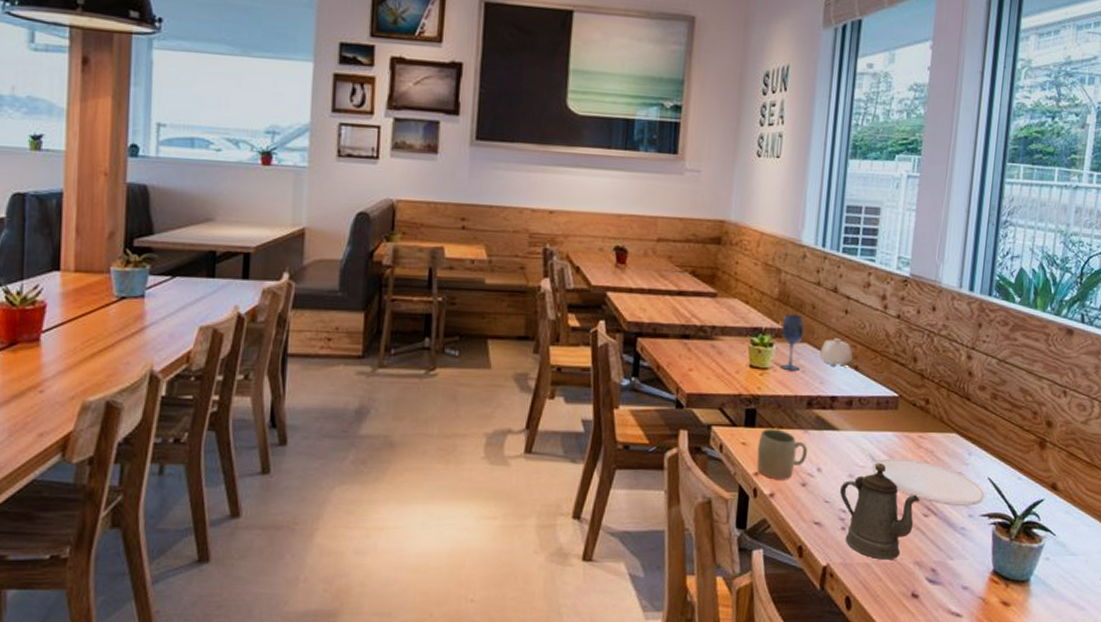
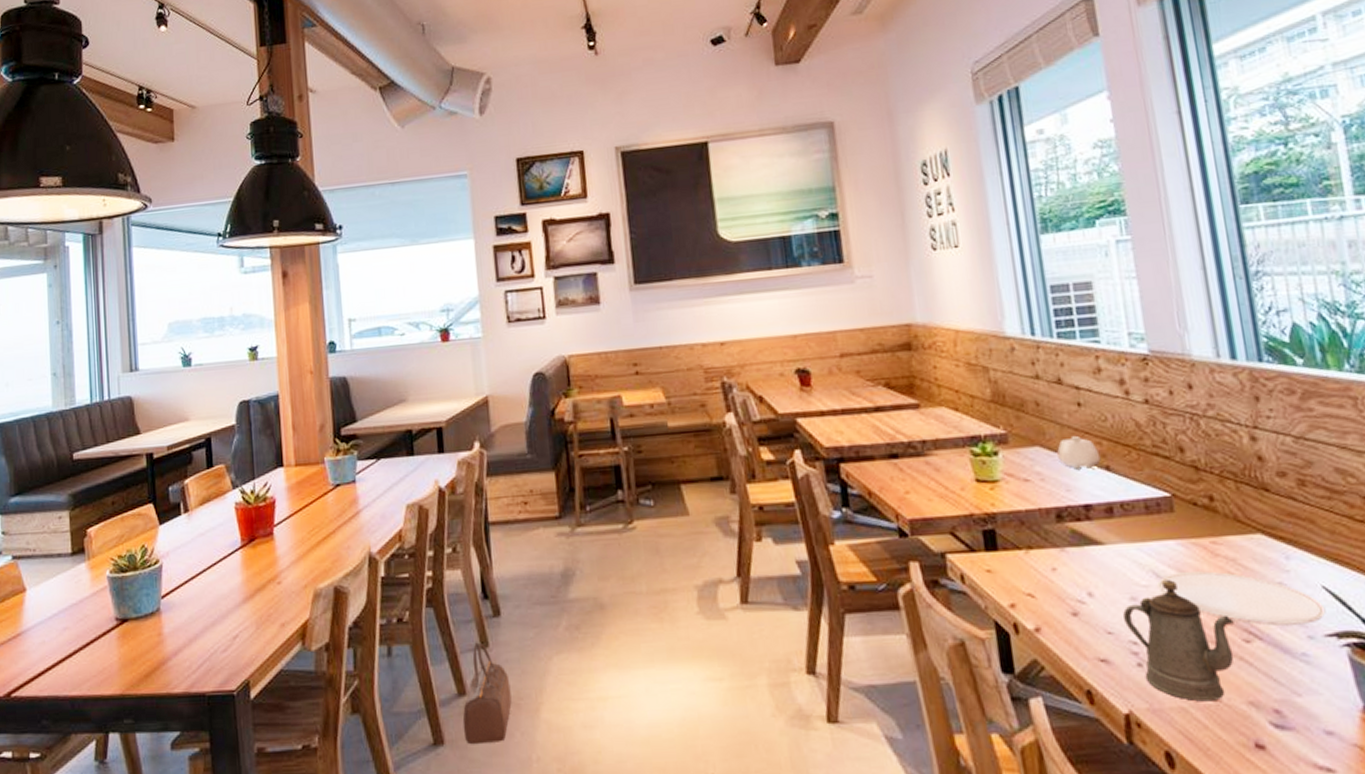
handbag: none [231,468,287,564] -> present [462,642,512,745]
mug: present [756,429,807,480] -> none [1005,550,1071,611]
wineglass: present [781,314,805,372] -> none [1003,415,1037,481]

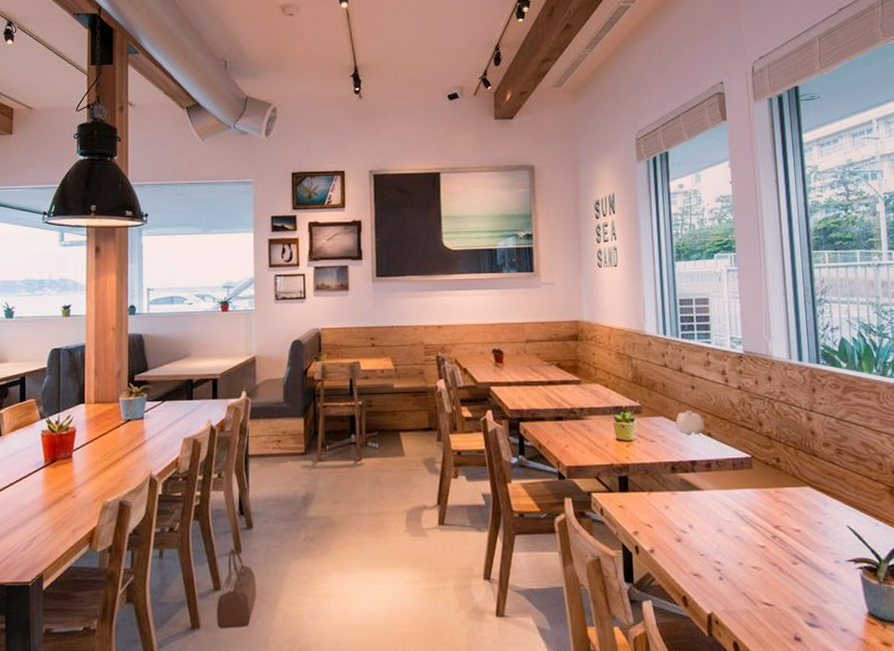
coffee pot: present [1123,580,1234,702] -> none [712,518,787,606]
plate: present [1157,571,1326,626] -> none [737,512,848,553]

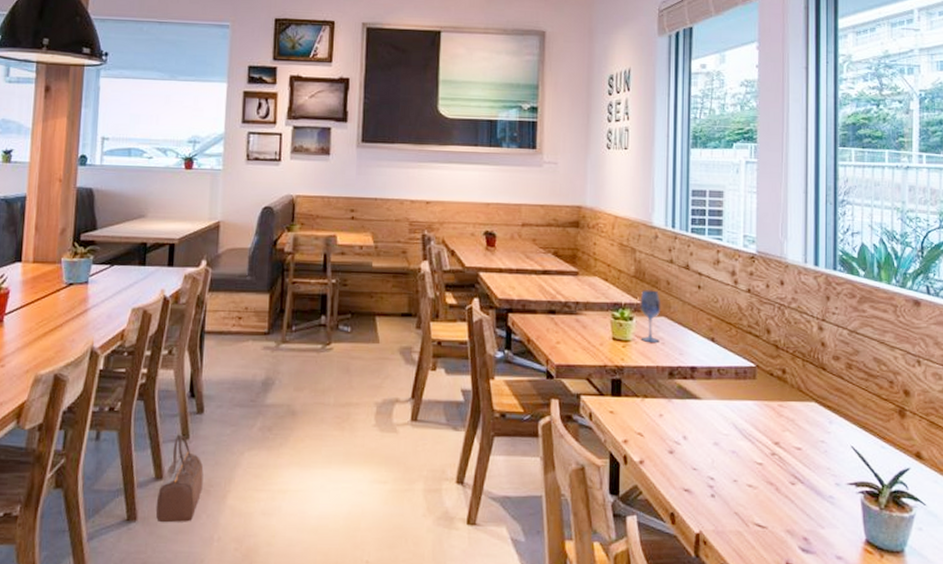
wineglass: none [639,393,660,442] -> present [640,290,661,344]
sugar bowl: present [675,410,705,435] -> none [677,311,709,339]

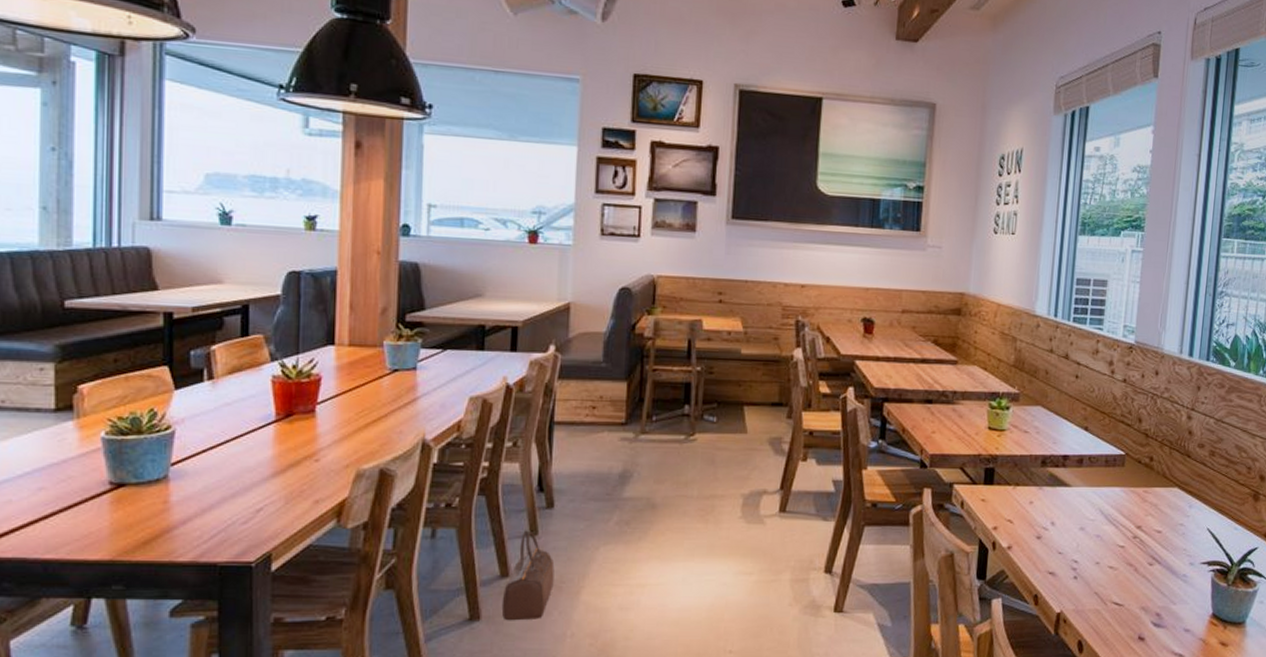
wineglass: present [640,290,661,344] -> none [1017,379,1039,433]

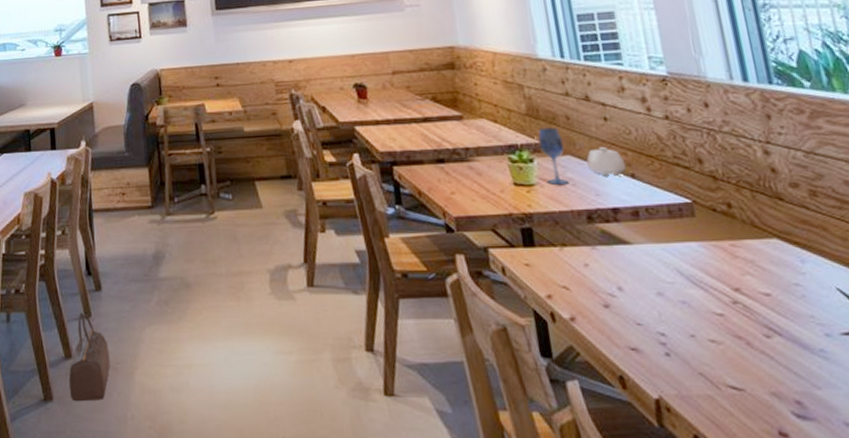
wineglass: none [1017,379,1039,433] -> present [537,127,569,186]
sugar bowl: none [1053,400,1084,428] -> present [586,146,627,177]

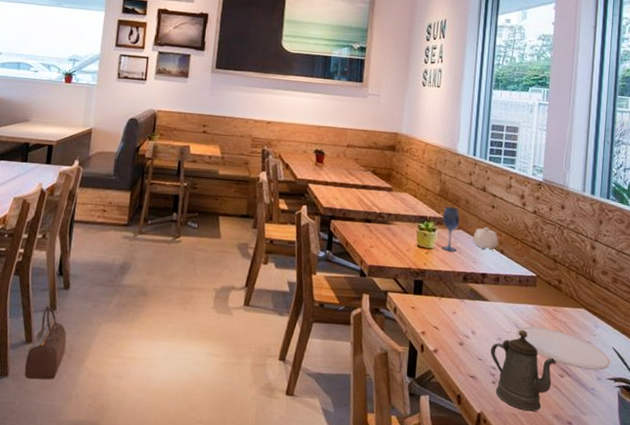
coffee pot: none [651,278,756,391] -> present [491,330,556,412]
plate: none [681,271,841,323] -> present [516,326,611,370]

